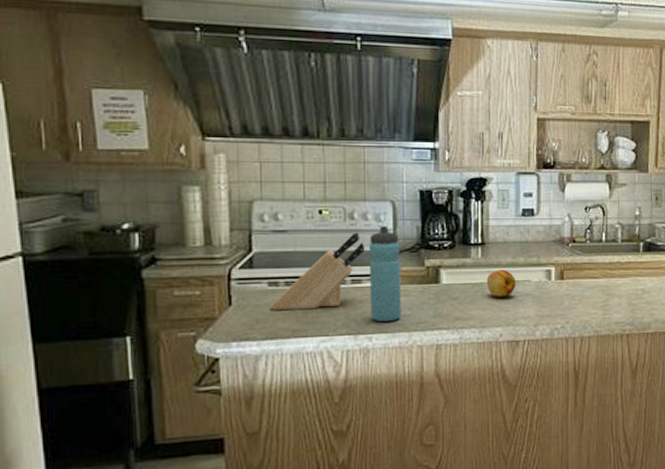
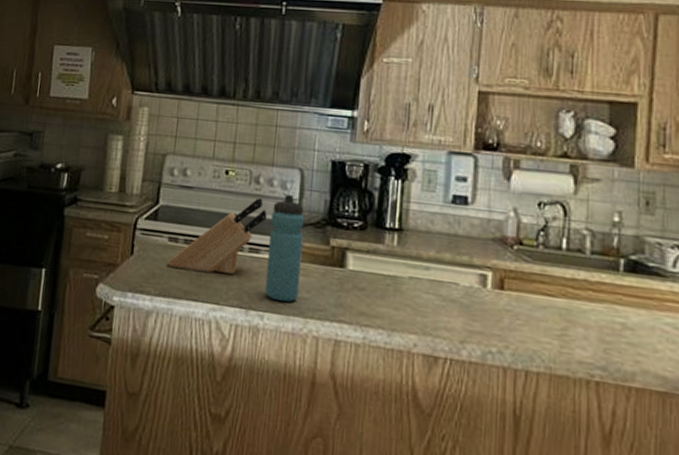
fruit: present [486,270,517,297] -> none [401,263,440,299]

